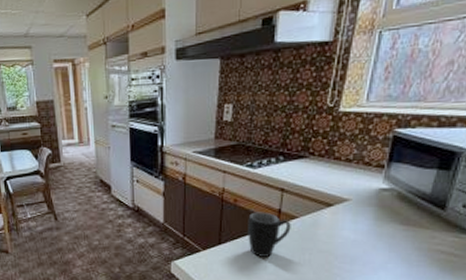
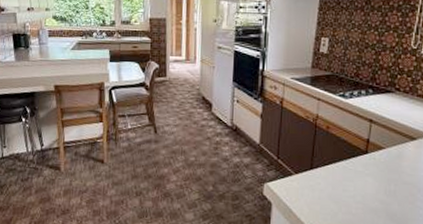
mug: present [248,212,291,257] -> none [338,140,378,185]

